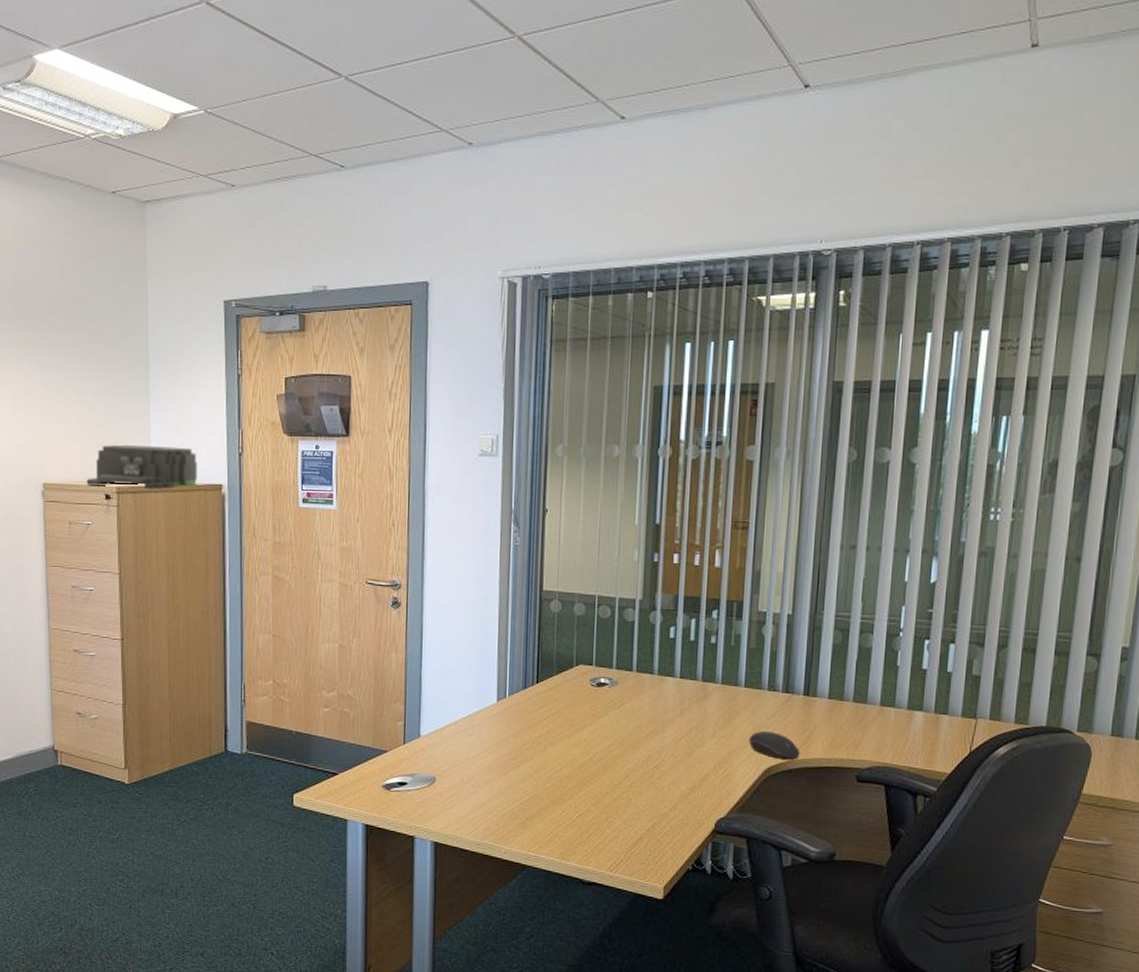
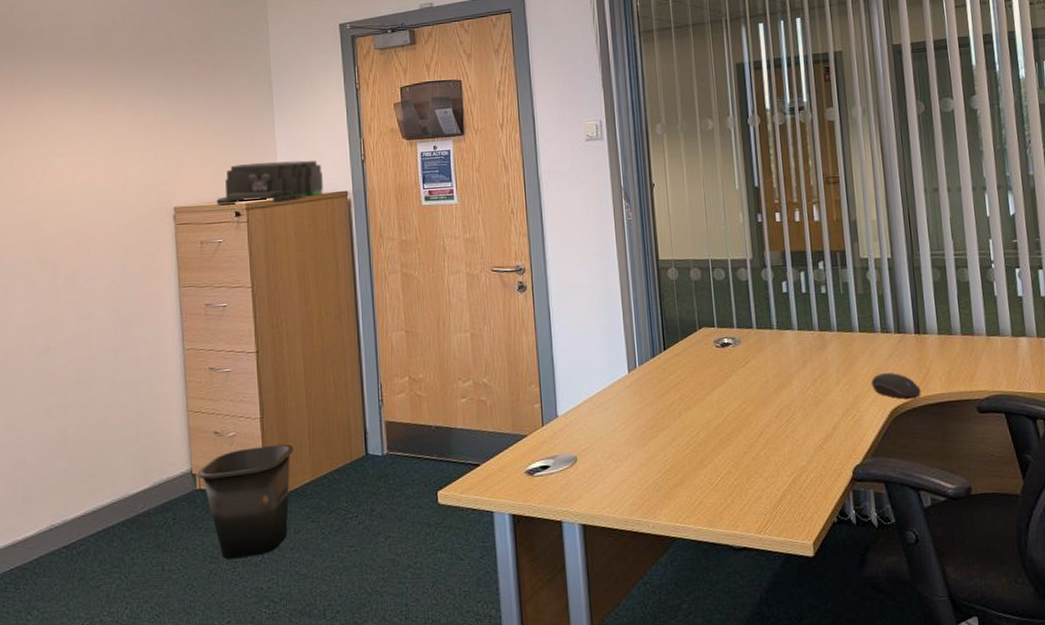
waste bin: none [59,731,154,834] -> present [198,444,293,559]

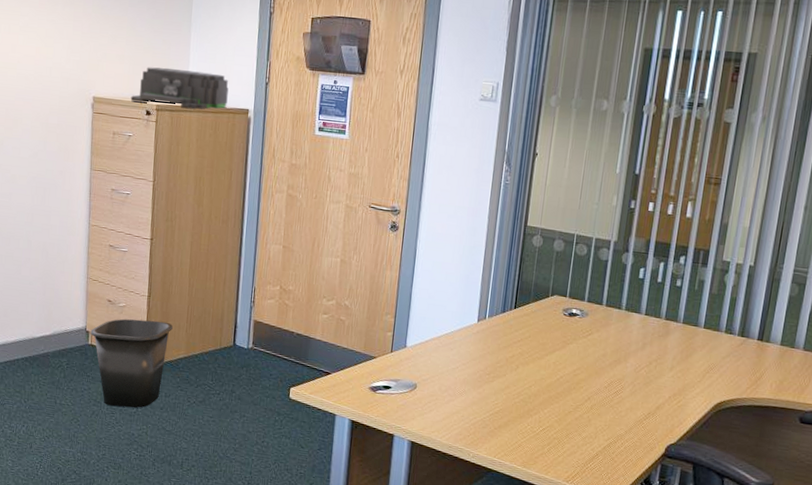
computer mouse: present [871,373,921,399] -> none [702,369,750,398]

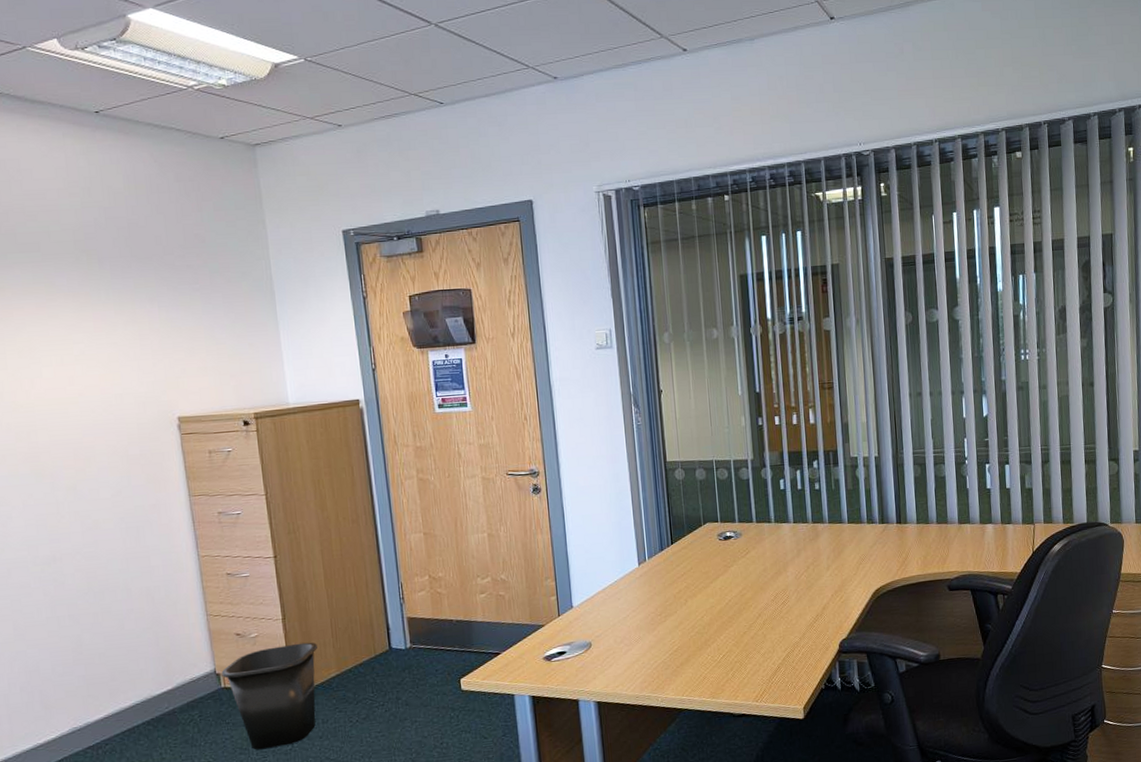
printer: present [130,67,229,110] -> none [222,369,334,415]

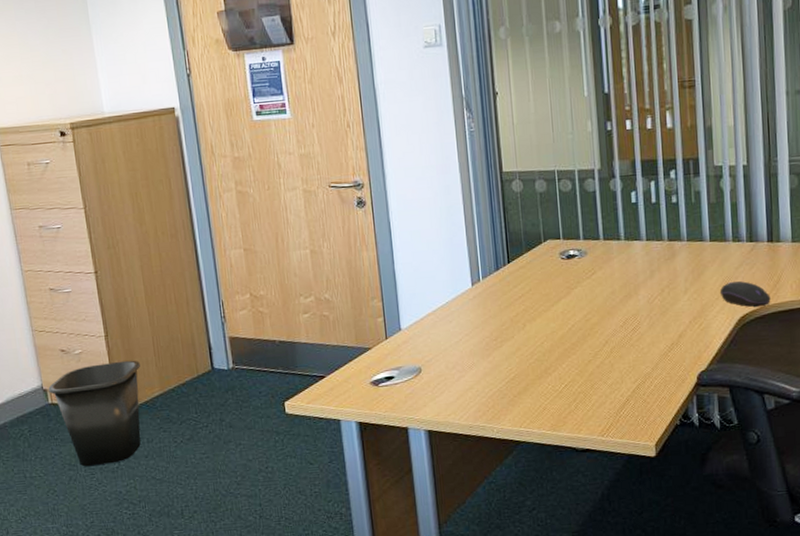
computer mouse: none [857,558,900,581] -> present [719,281,771,307]

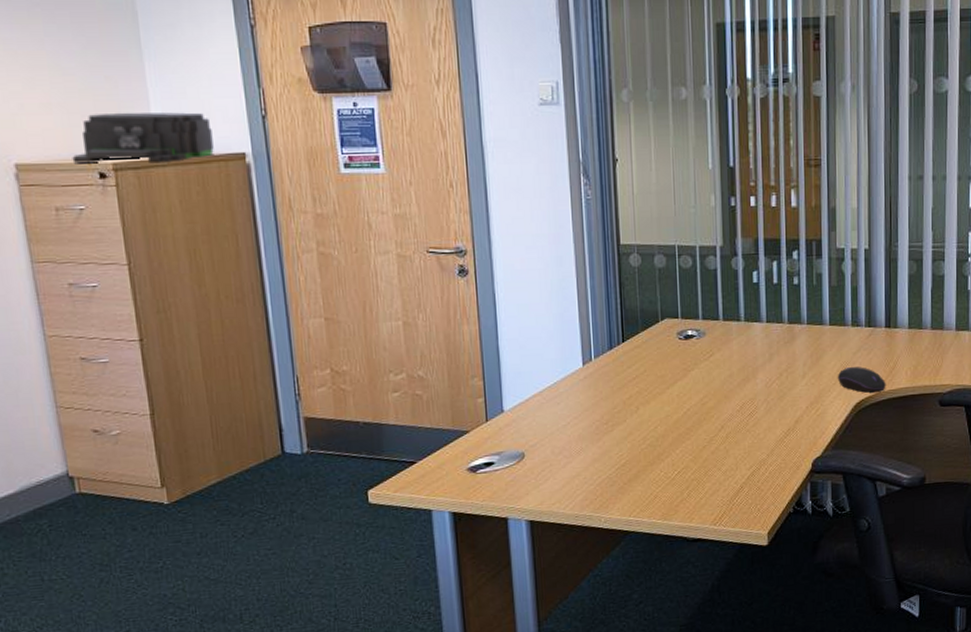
printer: none [39,75,149,125] -> present [72,112,214,164]
waste bin: present [48,360,141,467] -> none [75,442,194,567]

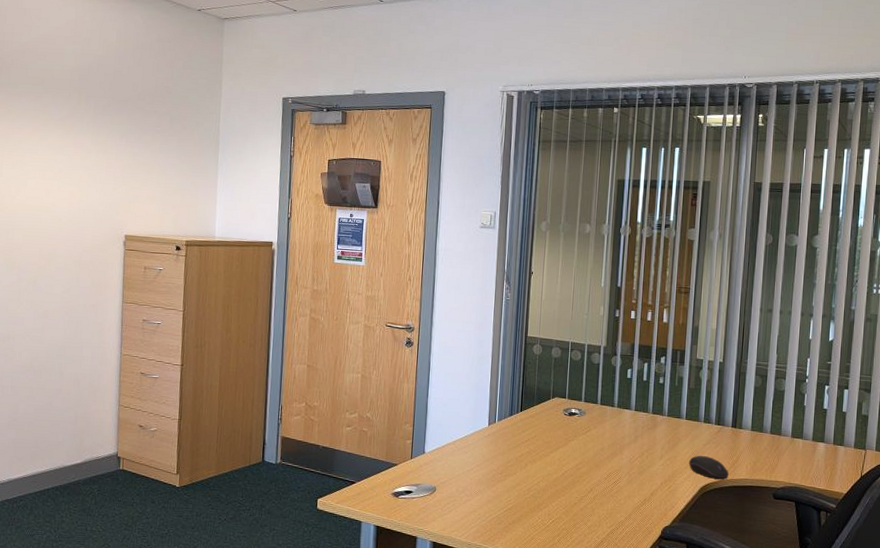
printer: present [72,112,214,164] -> none [161,206,254,244]

